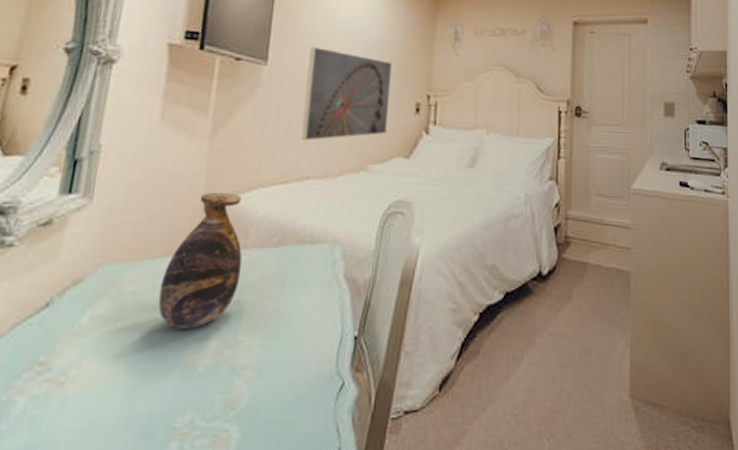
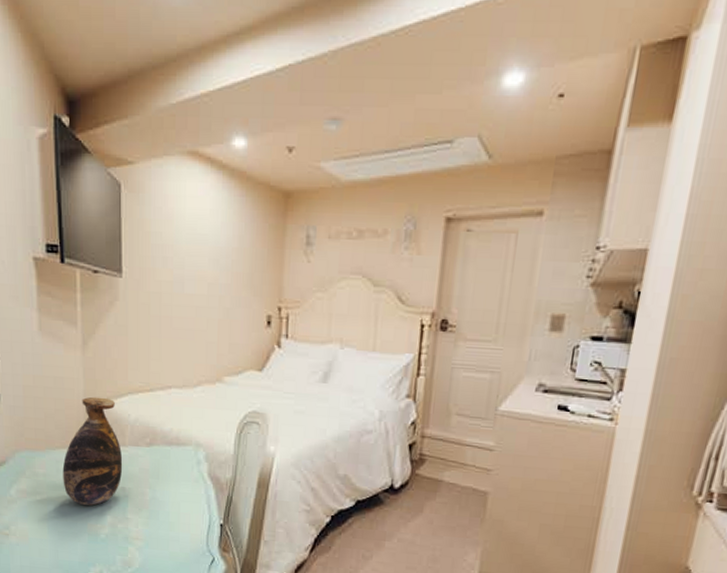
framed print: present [302,47,392,141] -> none [160,257,241,353]

